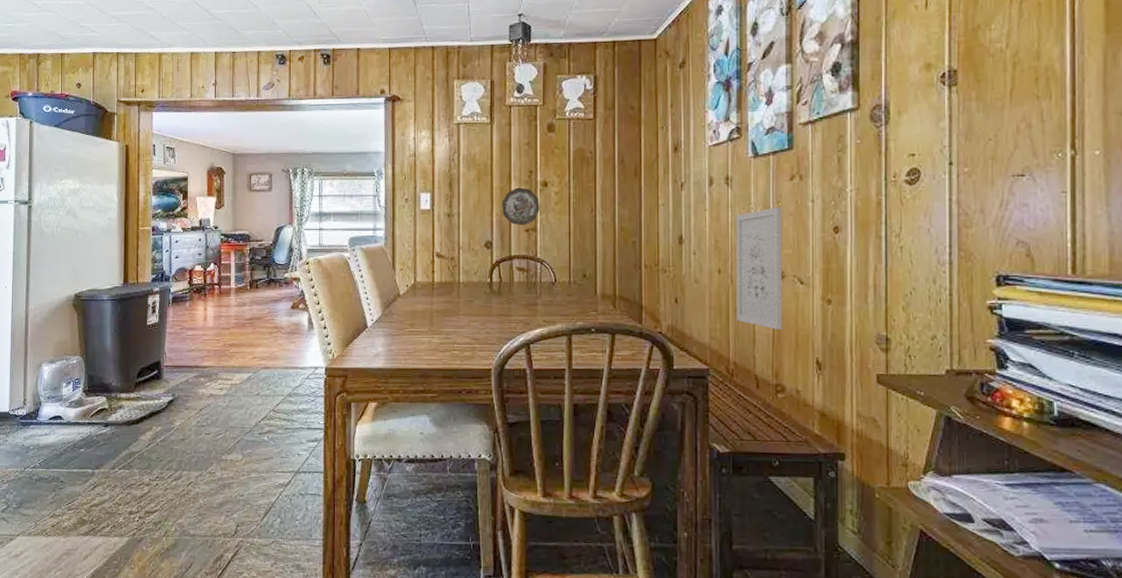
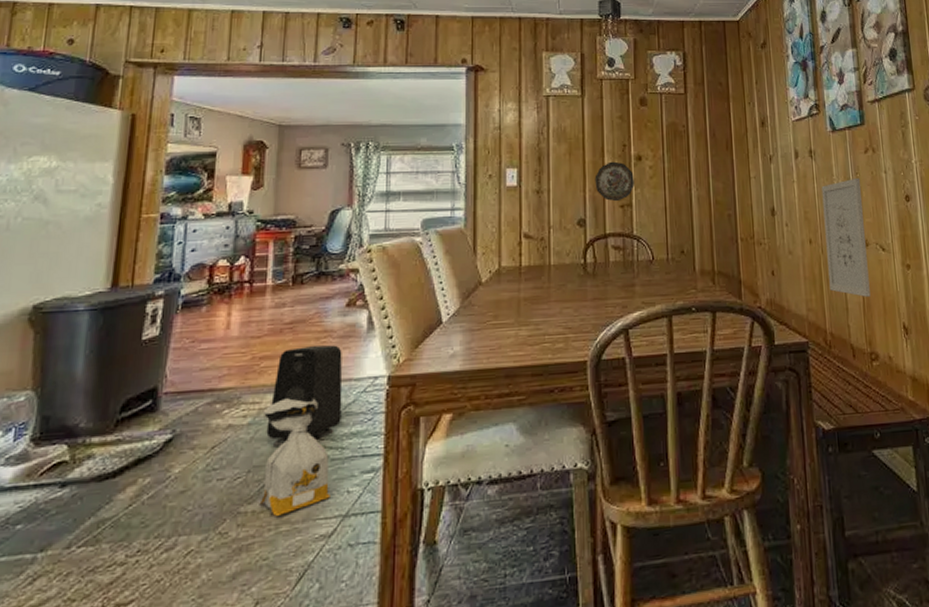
bag: none [234,378,285,466] -> present [261,398,330,517]
speaker: none [237,338,291,415] -> present [266,345,343,447]

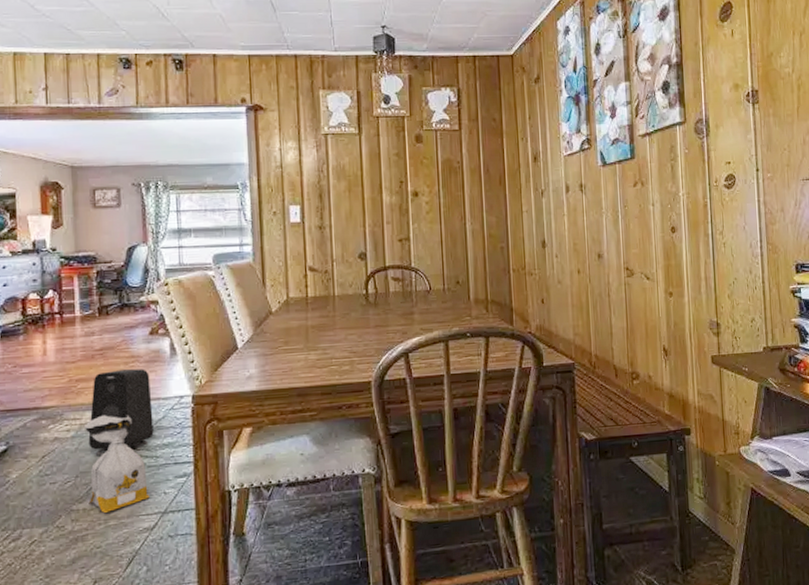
decorative plate: present [594,161,634,202] -> none [374,197,412,236]
wall art: present [821,177,871,297] -> none [591,210,634,322]

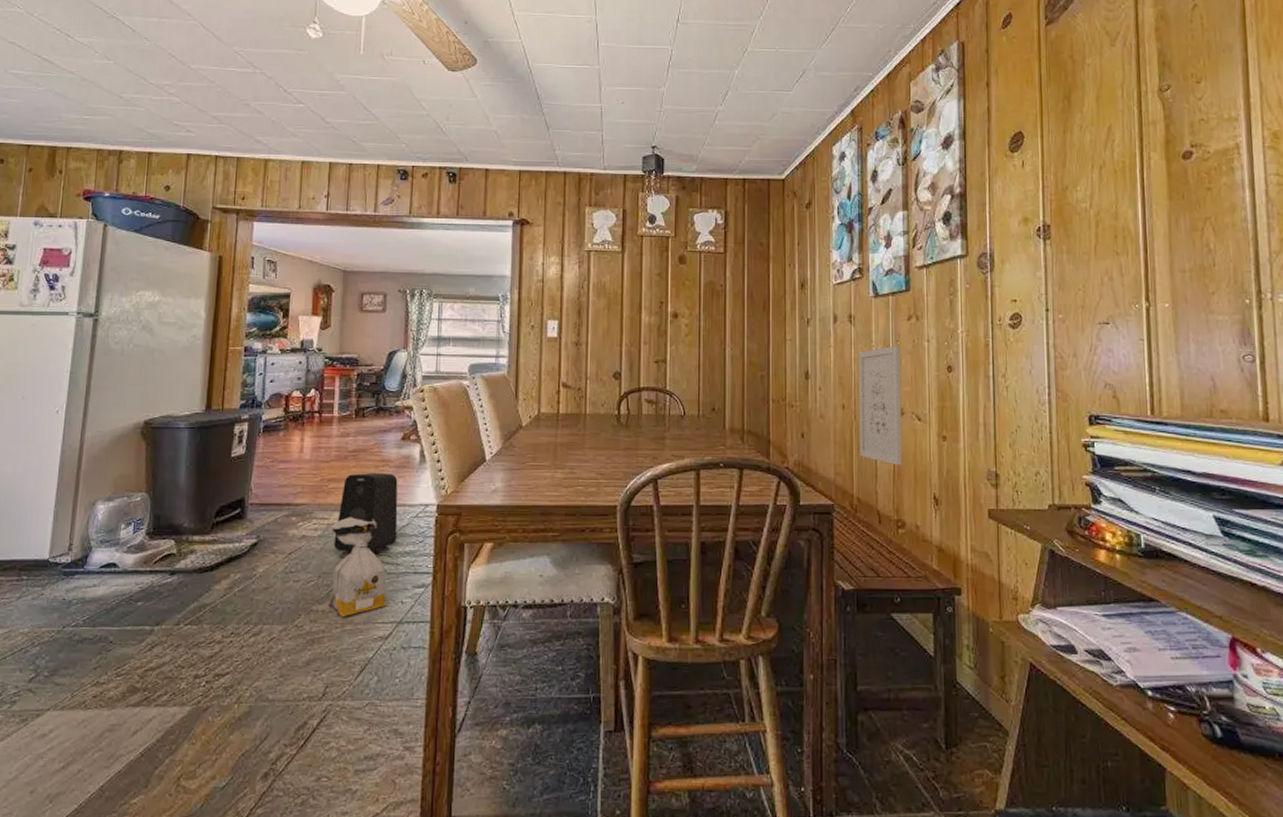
wall art: none [591,210,634,322] -> present [859,345,902,465]

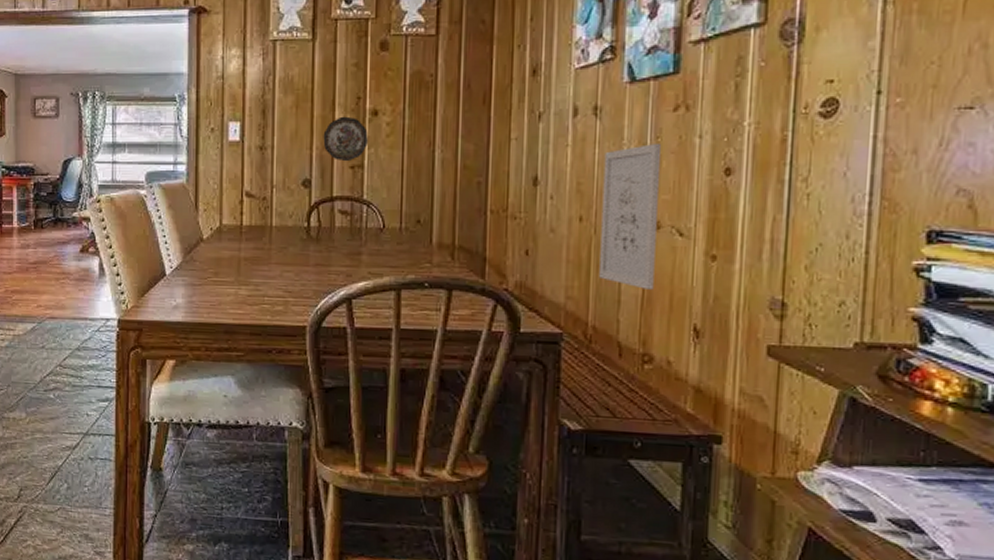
bag: present [329,517,387,618] -> none [16,329,73,426]
speaker: present [333,472,398,559] -> none [20,284,80,369]
decorative plate: none [631,318,670,357] -> present [323,116,368,162]

